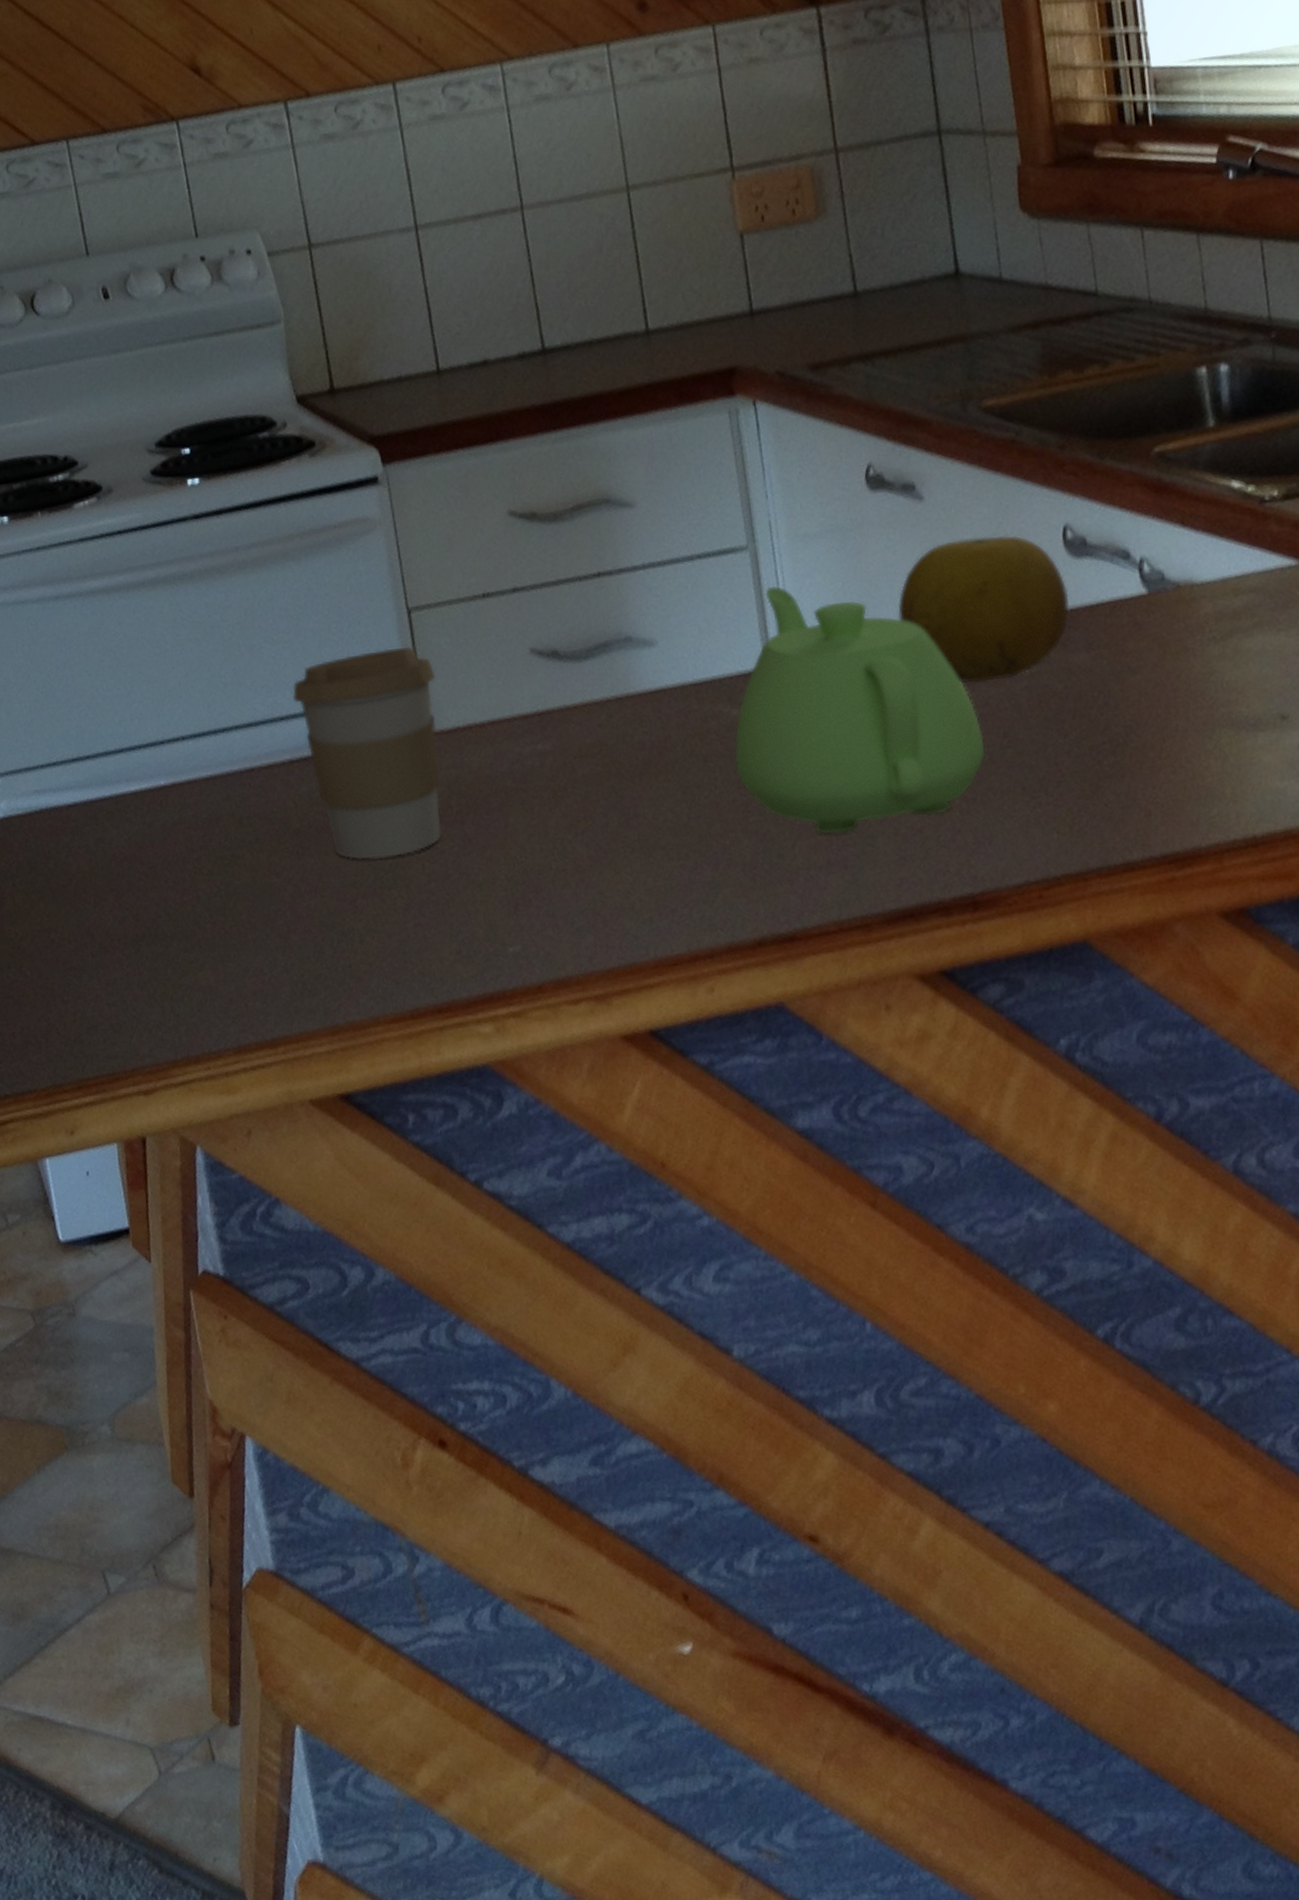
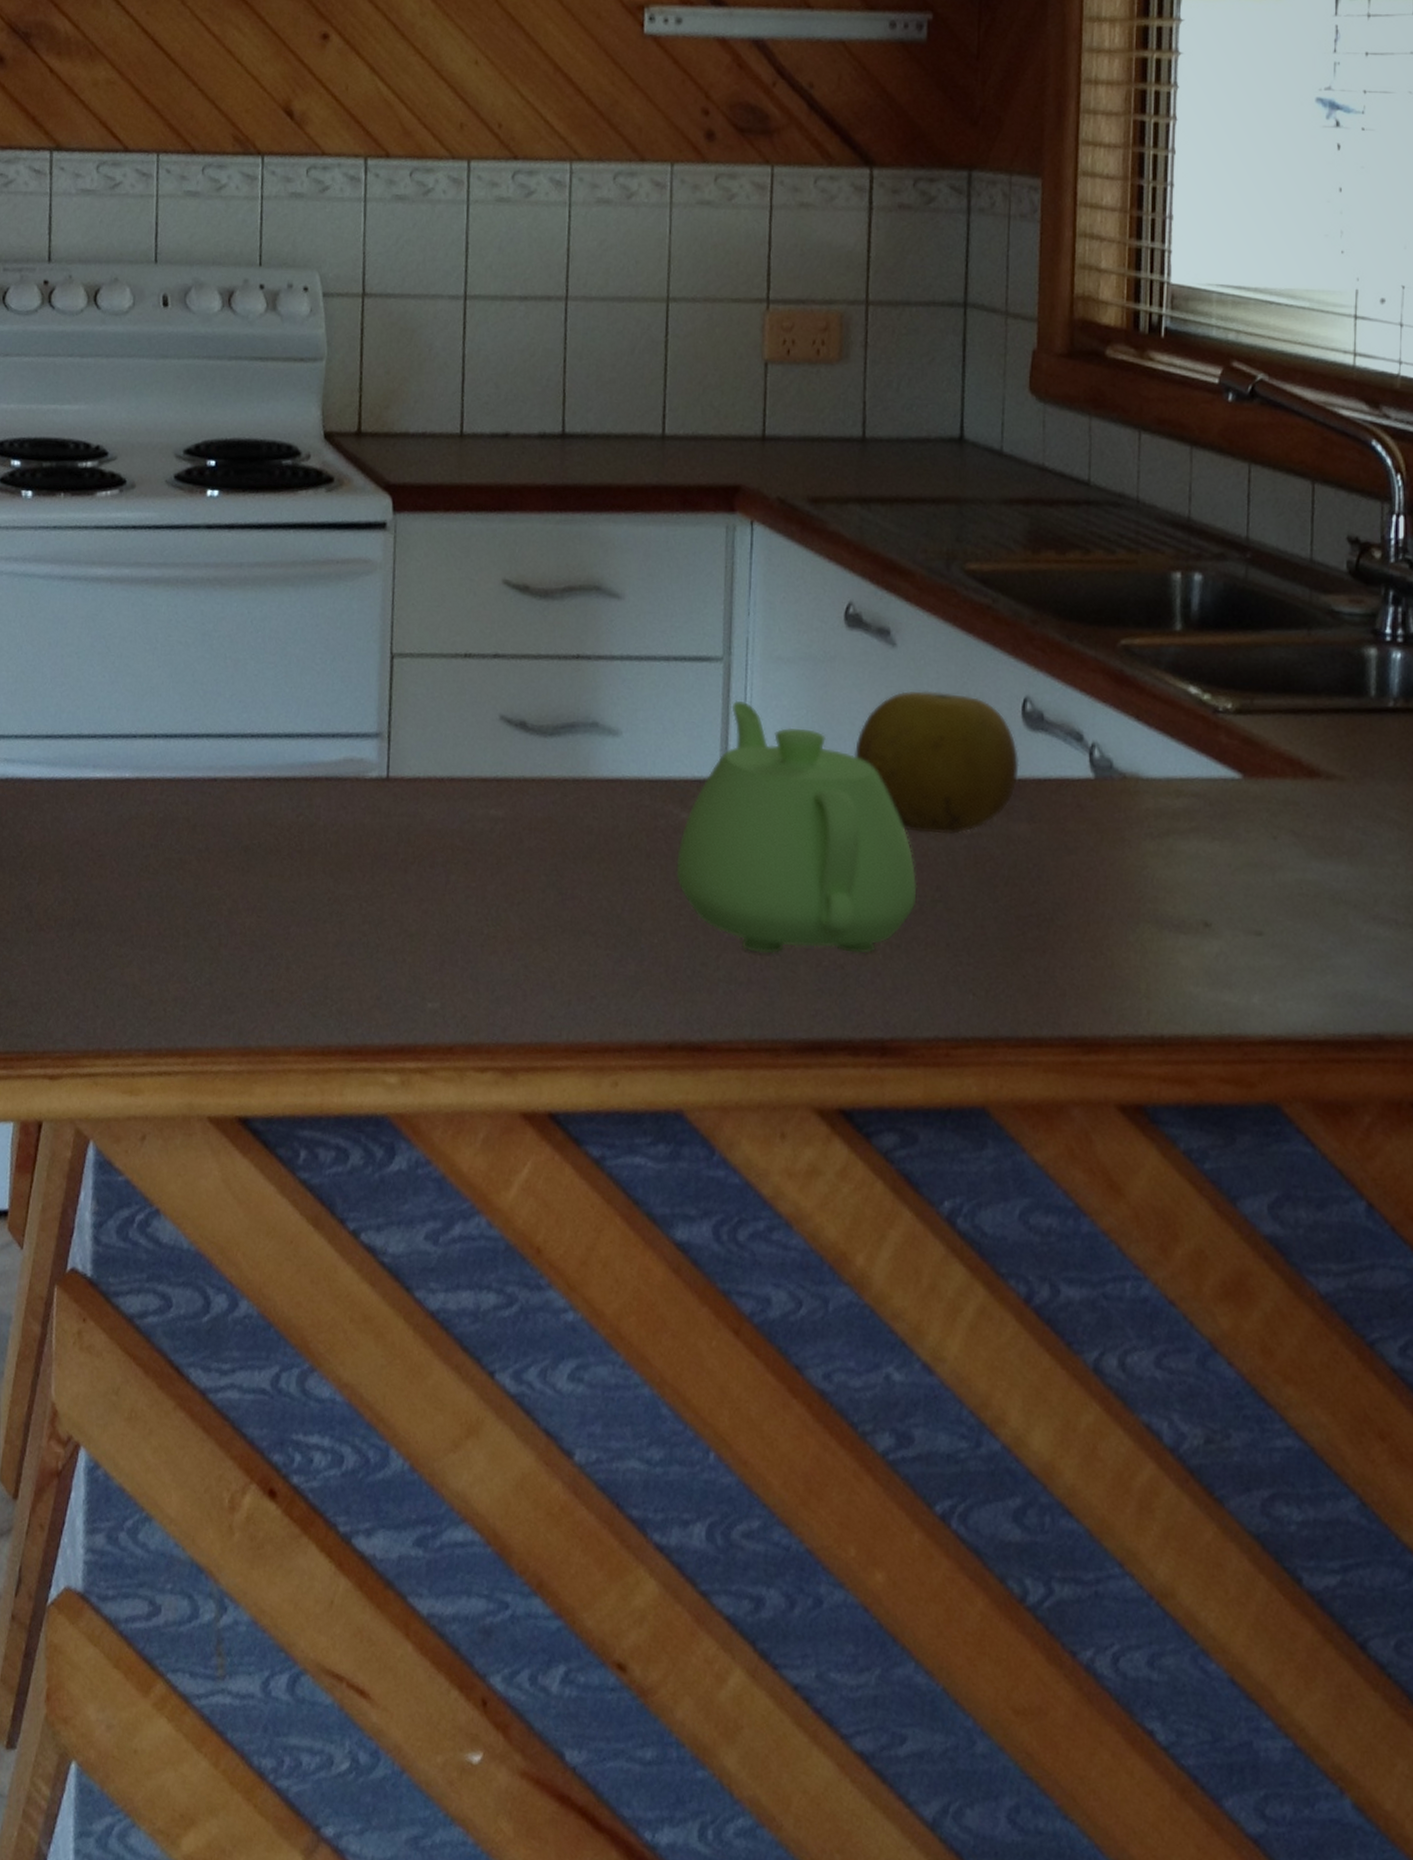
coffee cup: present [292,646,442,860] -> none [266,687,407,892]

